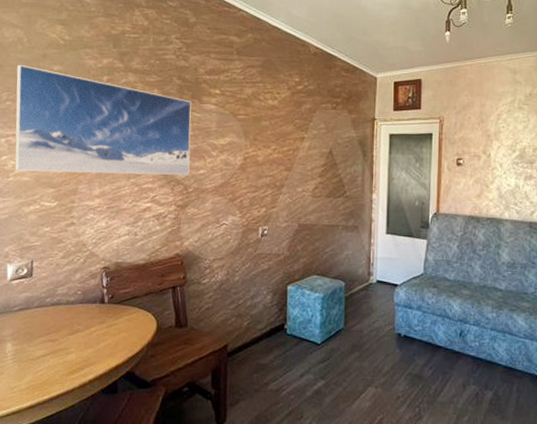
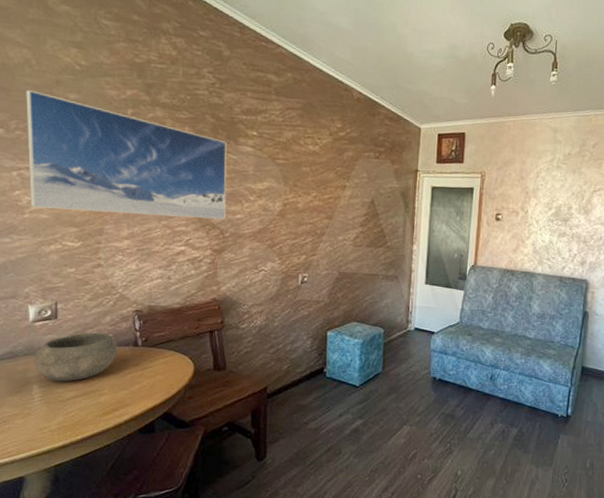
bowl: none [9,290,87,340] -> present [34,332,119,382]

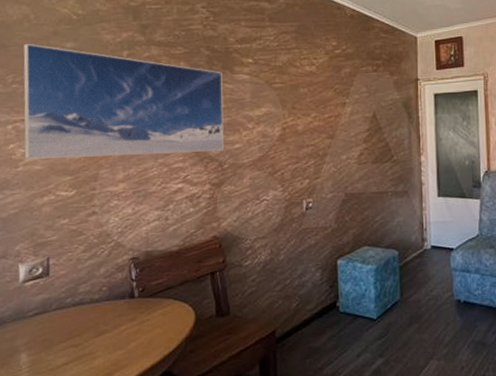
bowl: present [34,332,119,382] -> none [22,286,114,347]

